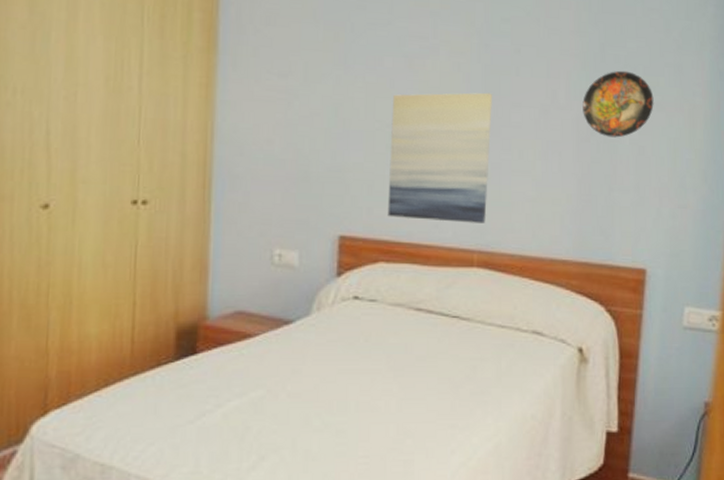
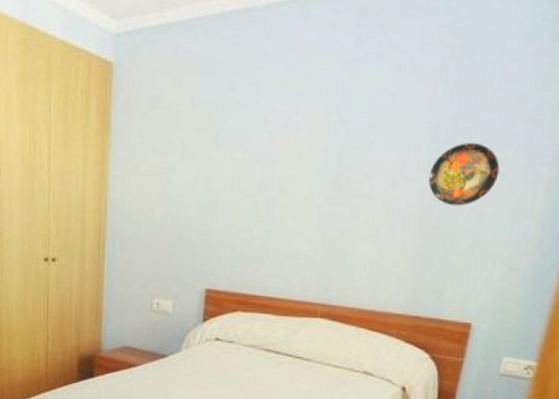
wall art: present [387,92,492,223] -> none [246,165,345,281]

